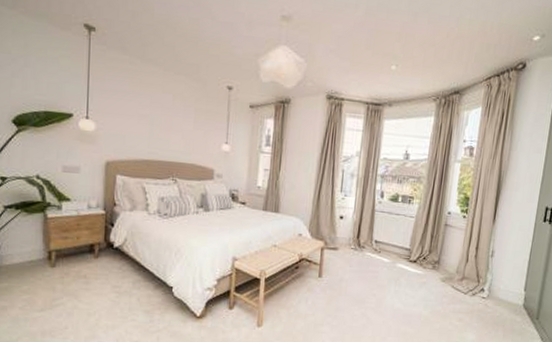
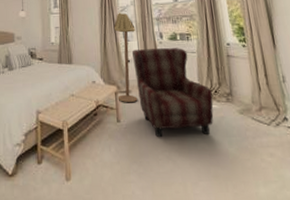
floor lamp: none [323,163,356,259] -> present [113,13,138,102]
armchair: none [345,206,421,298] -> present [131,48,214,137]

